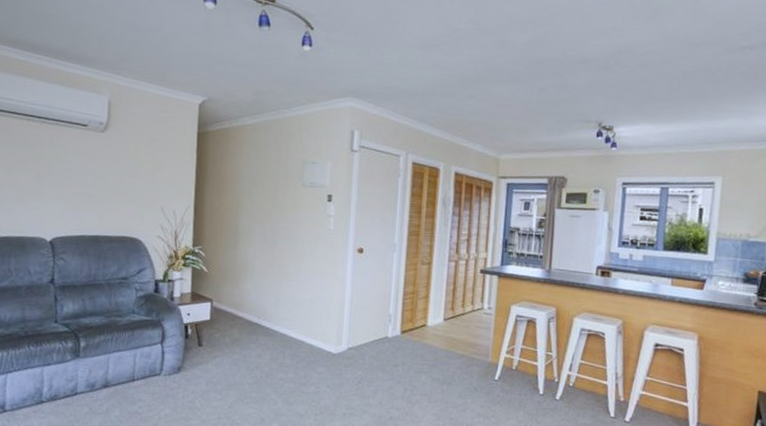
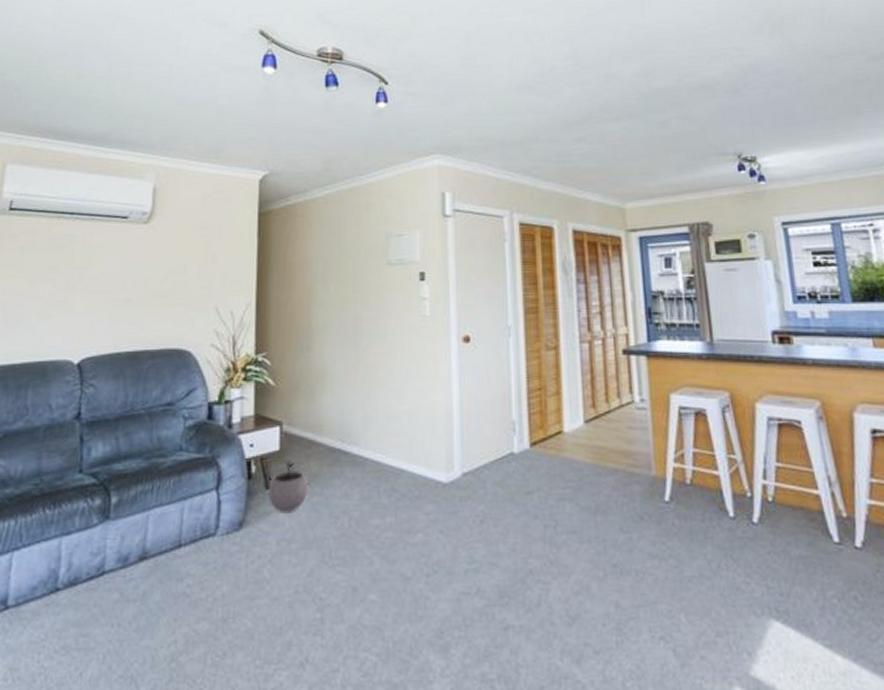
plant pot: none [201,328,230,364] -> present [268,461,307,512]

